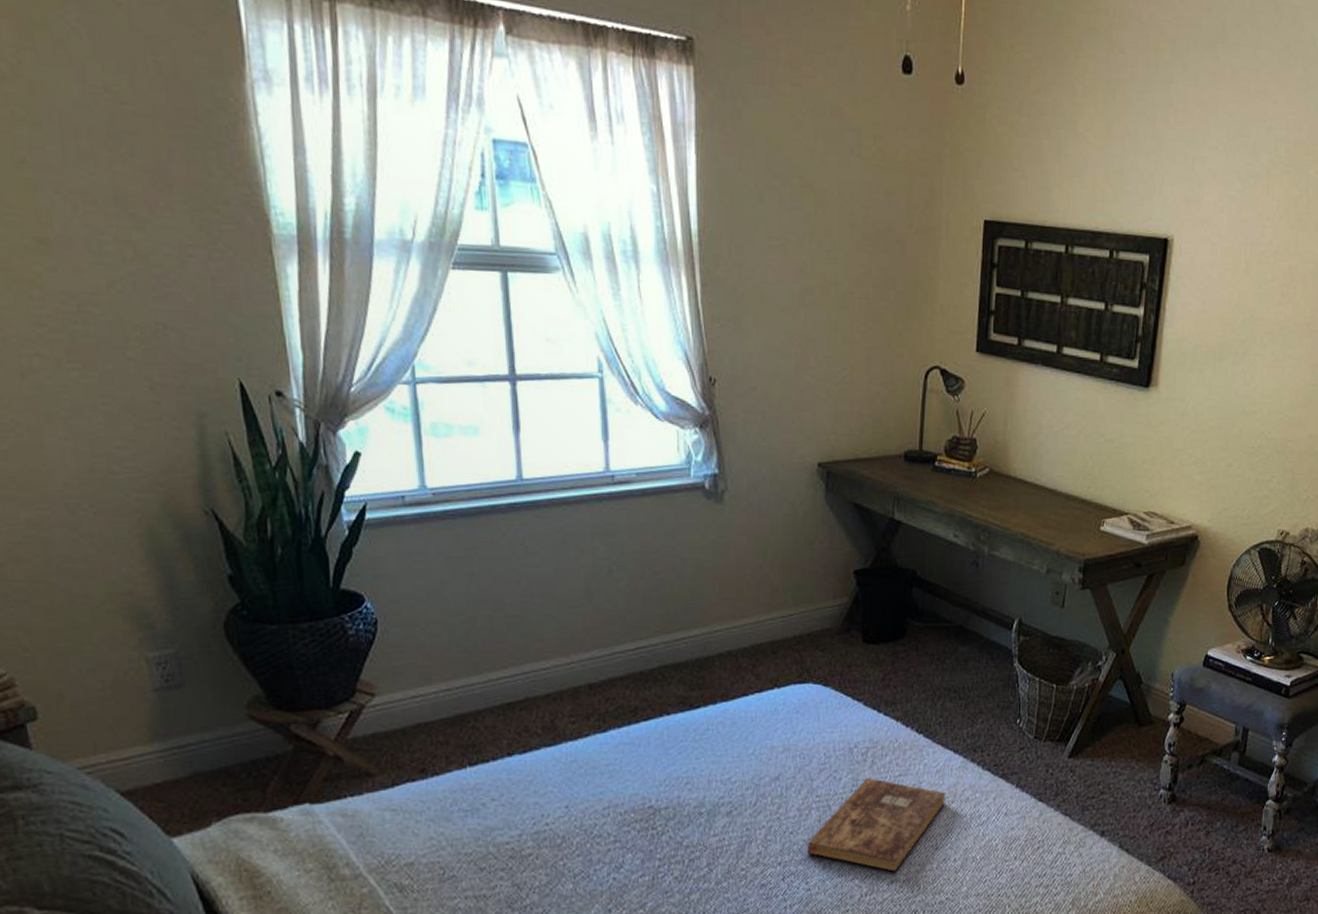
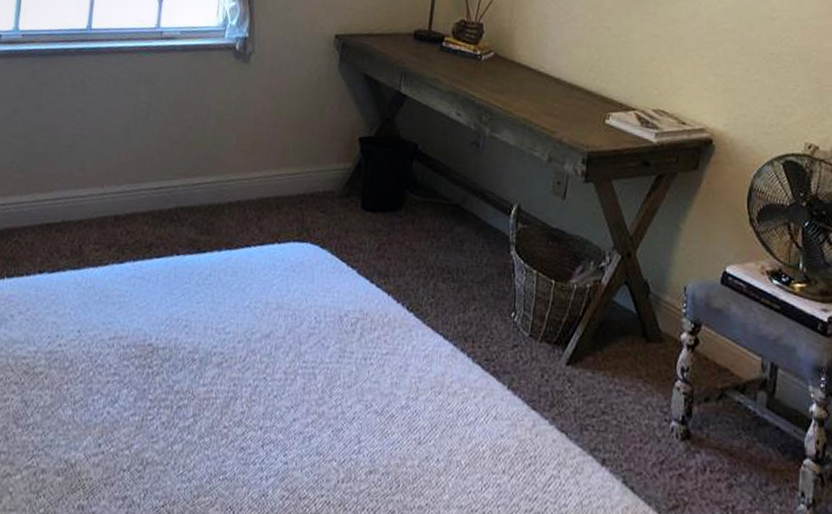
bible: present [807,778,946,872] -> none [289,351,433,461]

